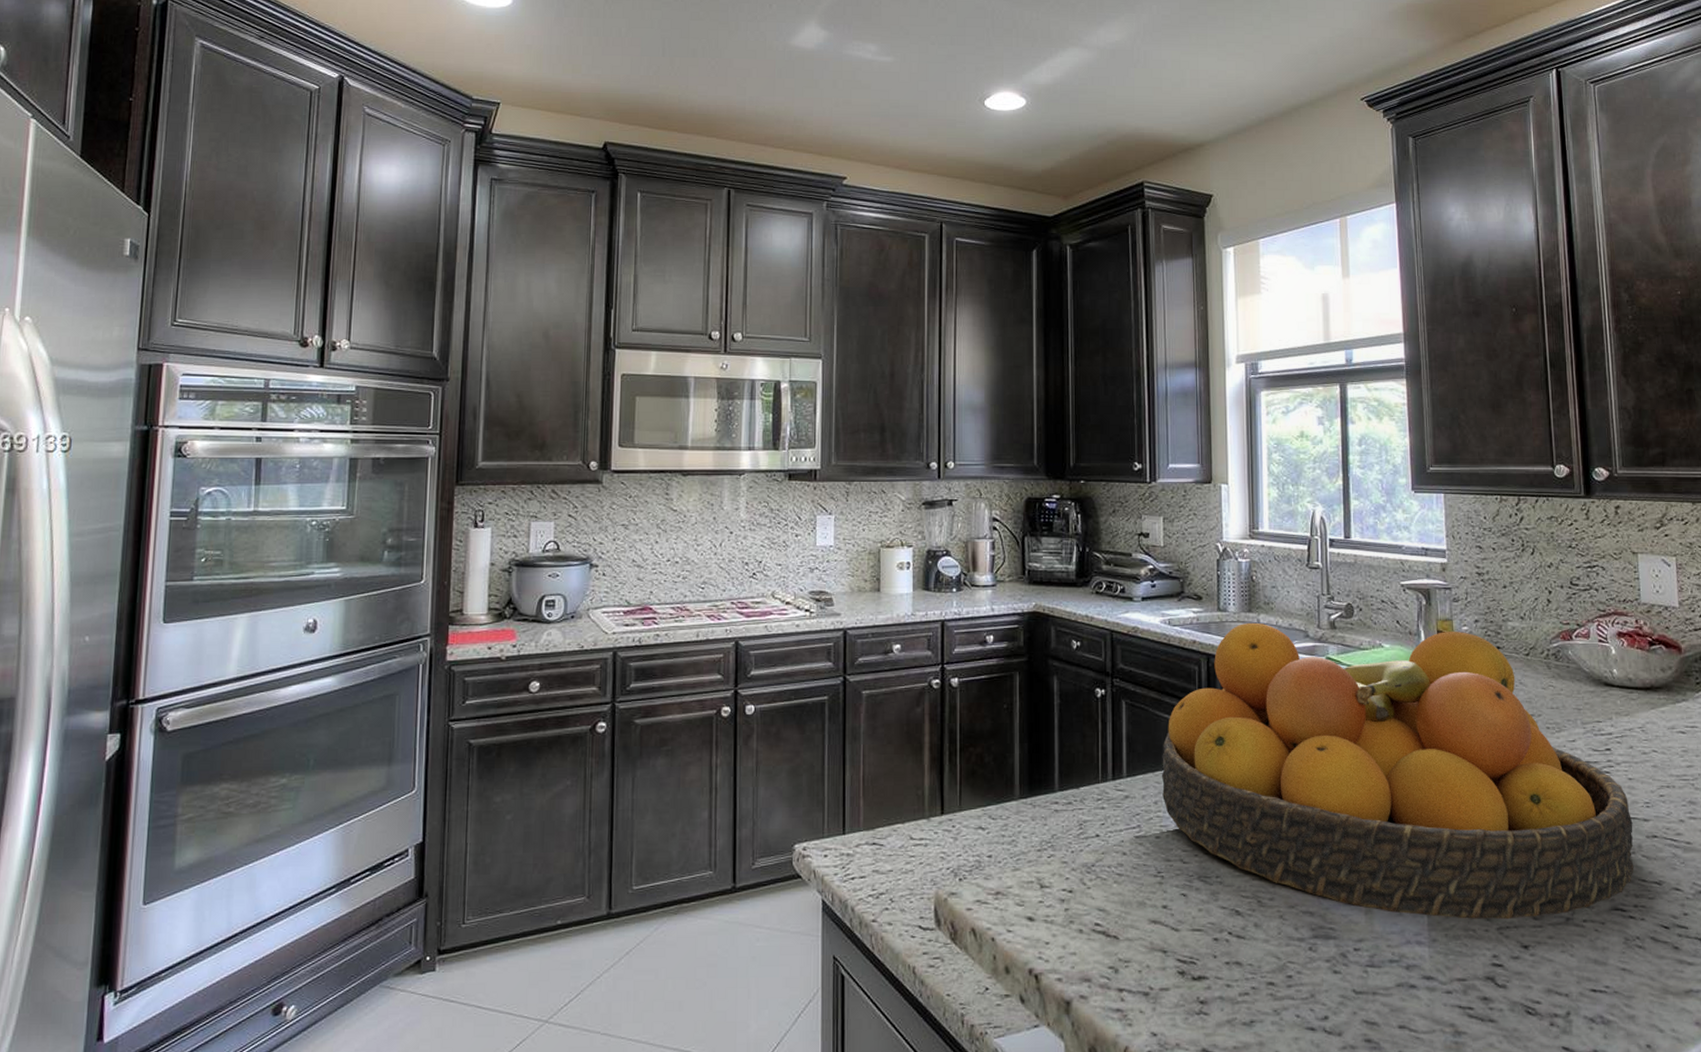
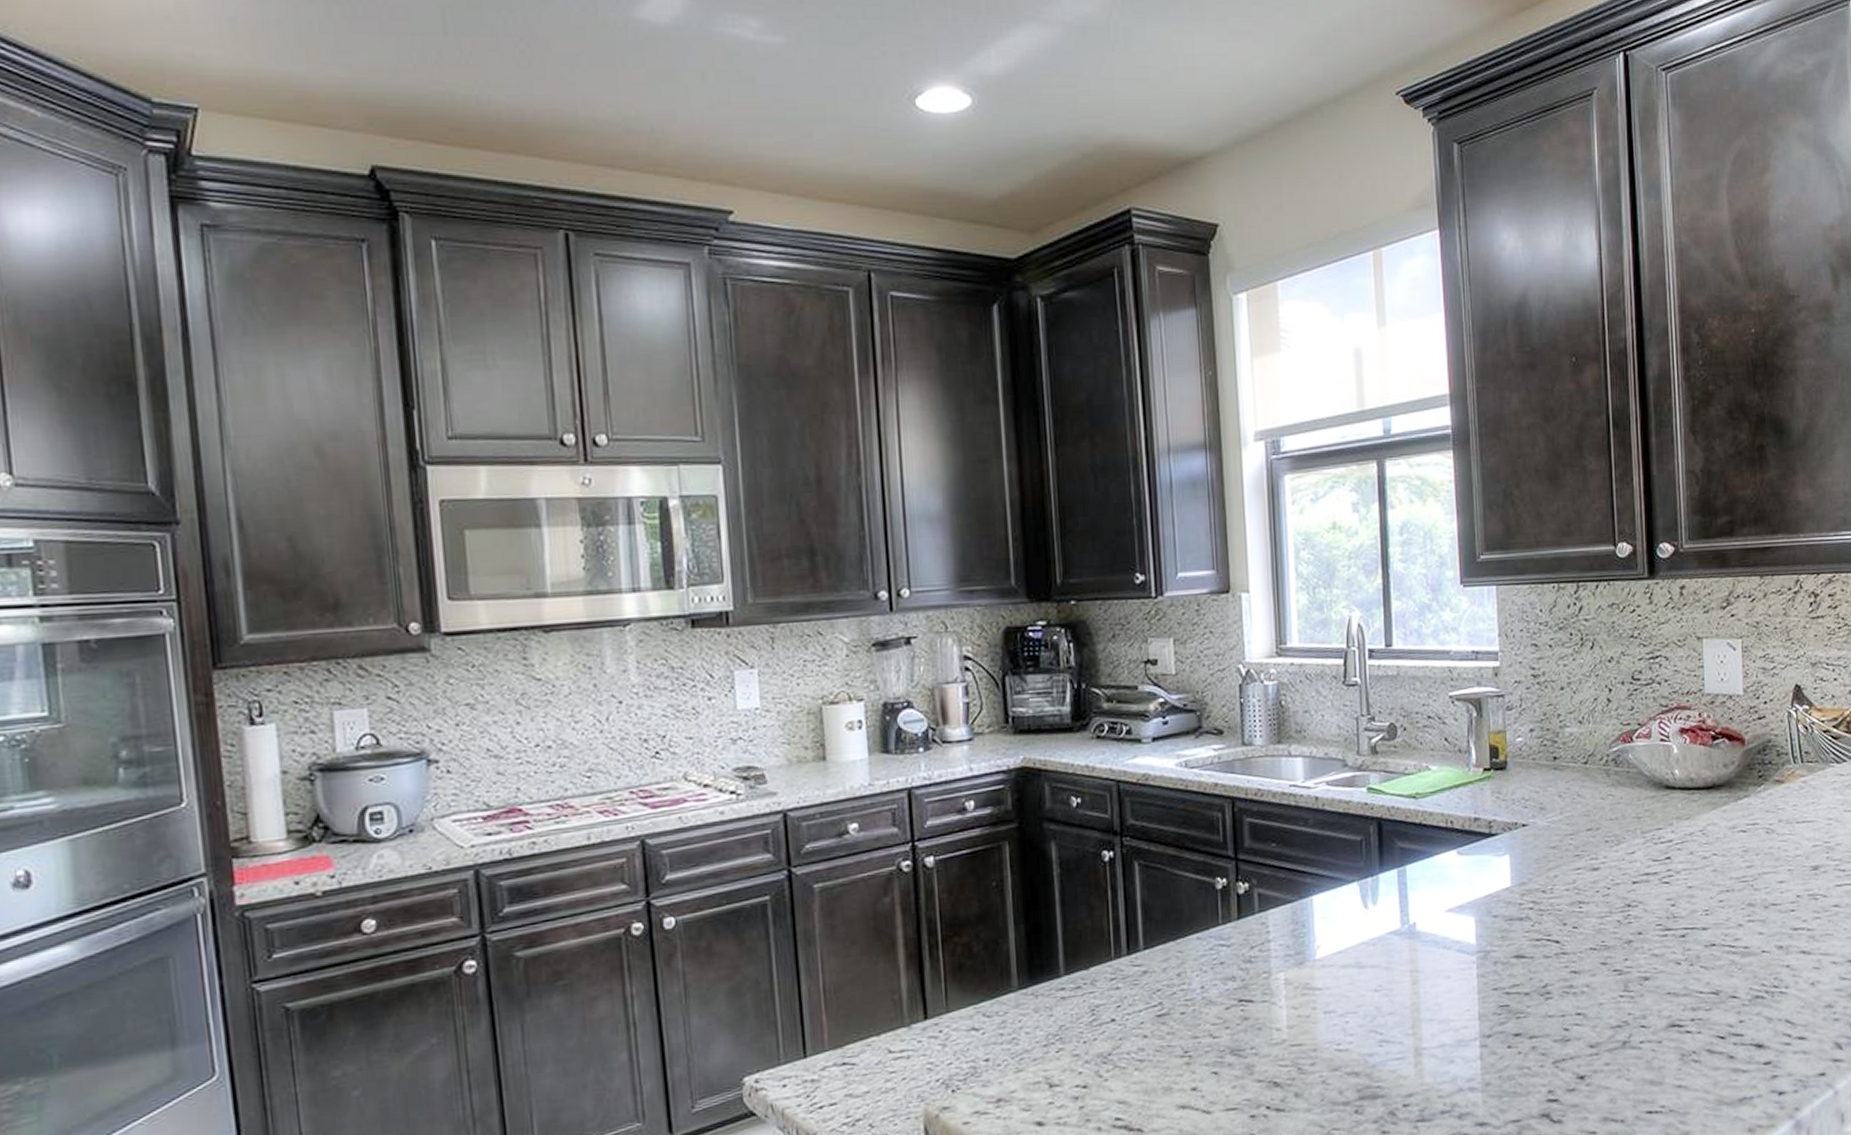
fruit bowl: present [1161,622,1634,919] -> none [1183,744,1692,1061]

